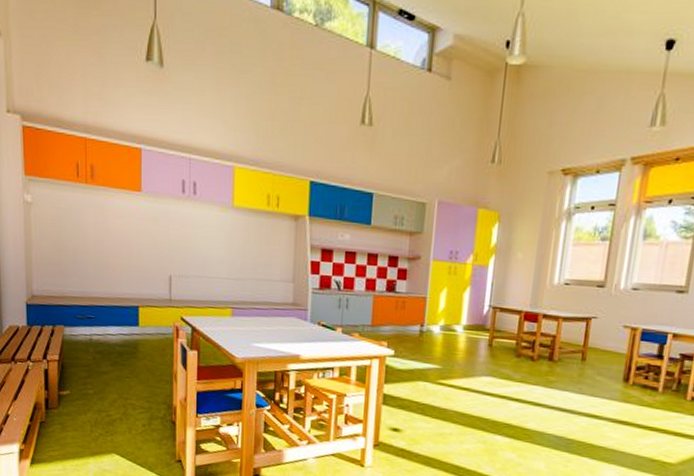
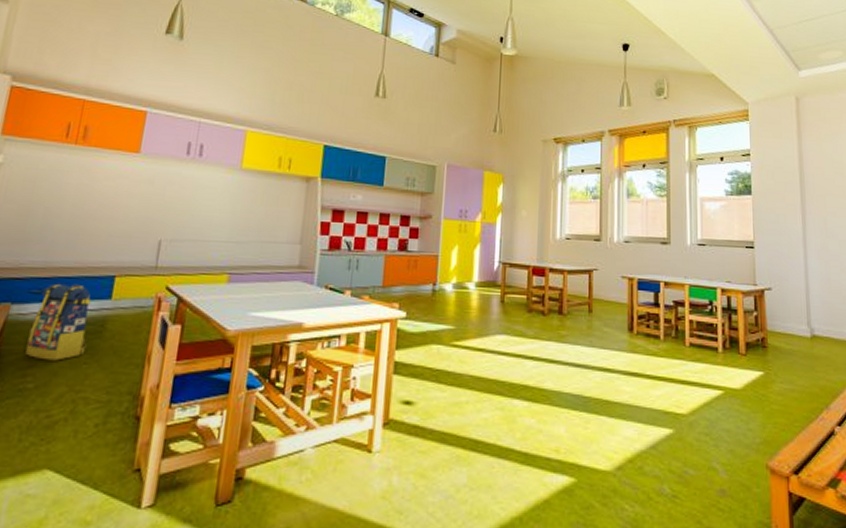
backpack: none [82,311,126,374] -> present [25,284,91,361]

